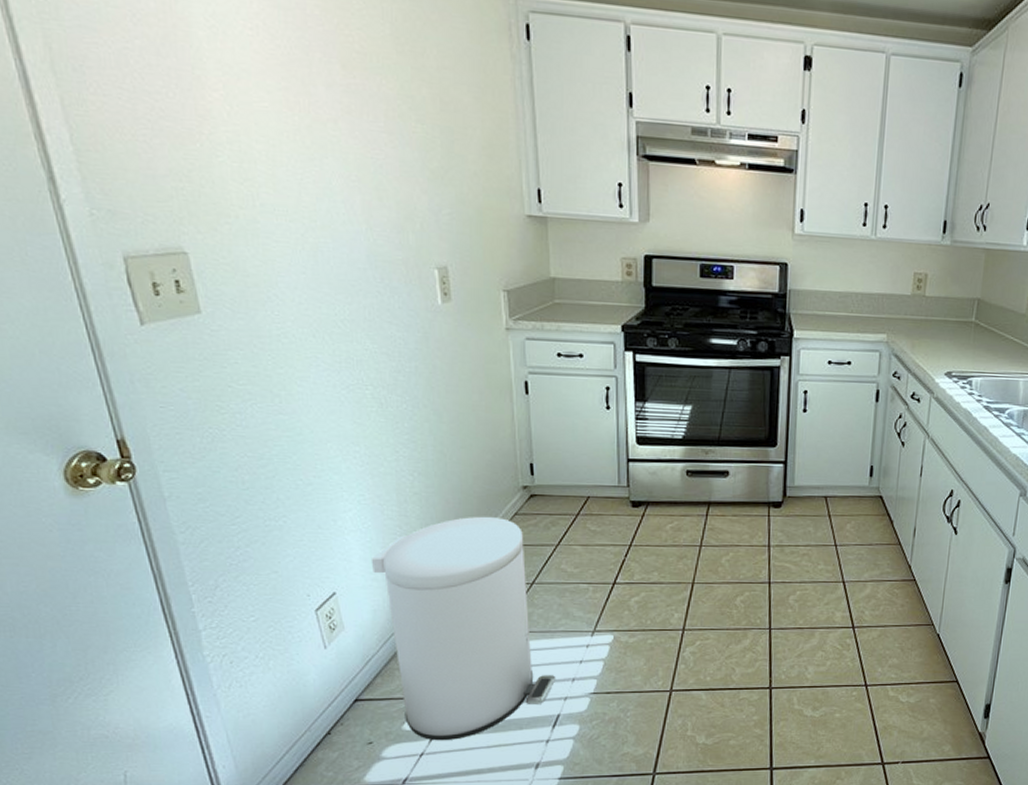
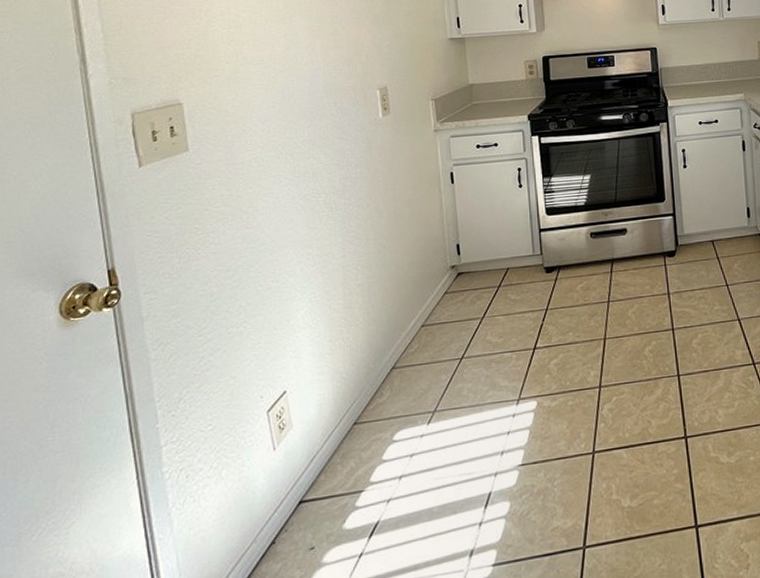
pedal bin: present [370,516,556,741] -> none [318,298,487,538]

